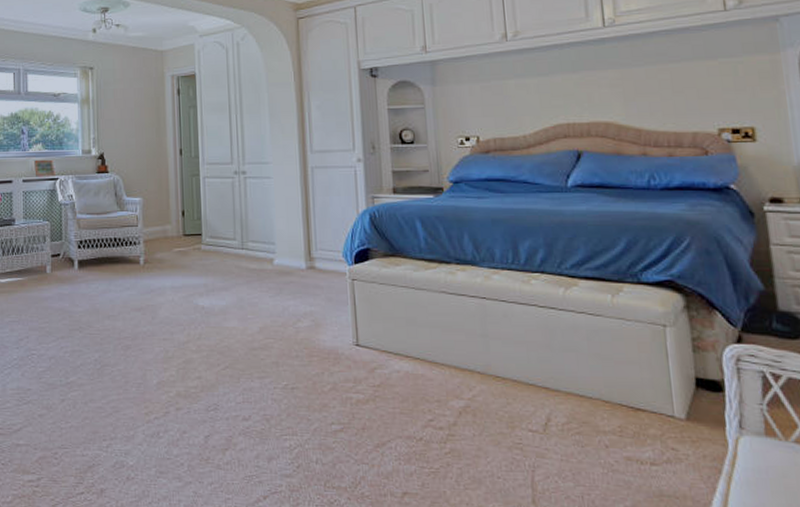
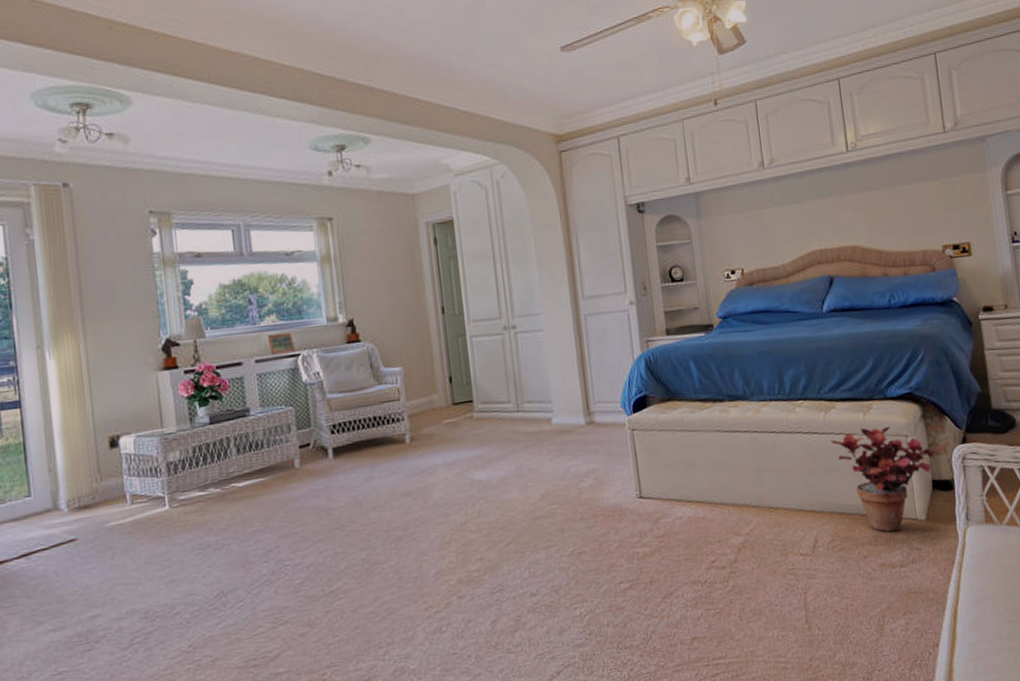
potted plant: none [569,309,700,425] -> present [829,426,935,532]

